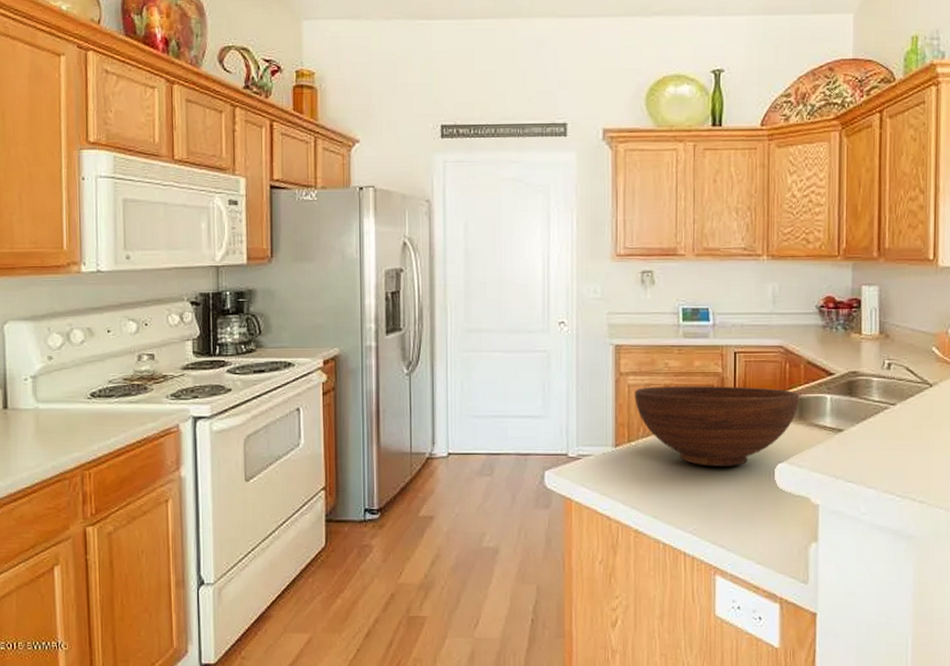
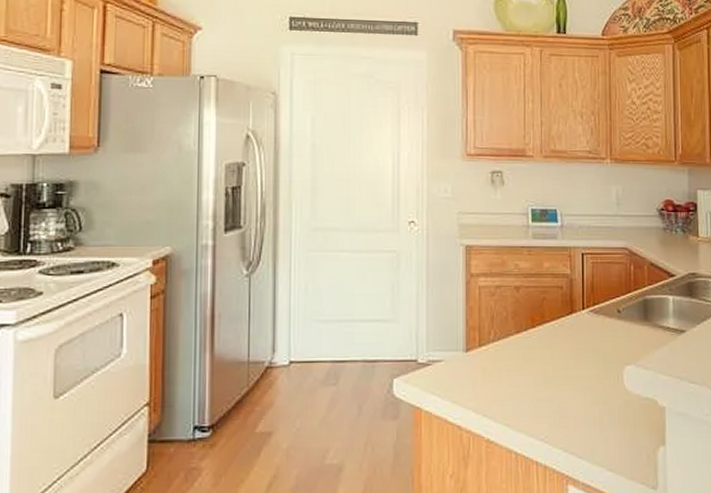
fruit bowl: present [634,386,800,466] -> none [485,287,645,370]

